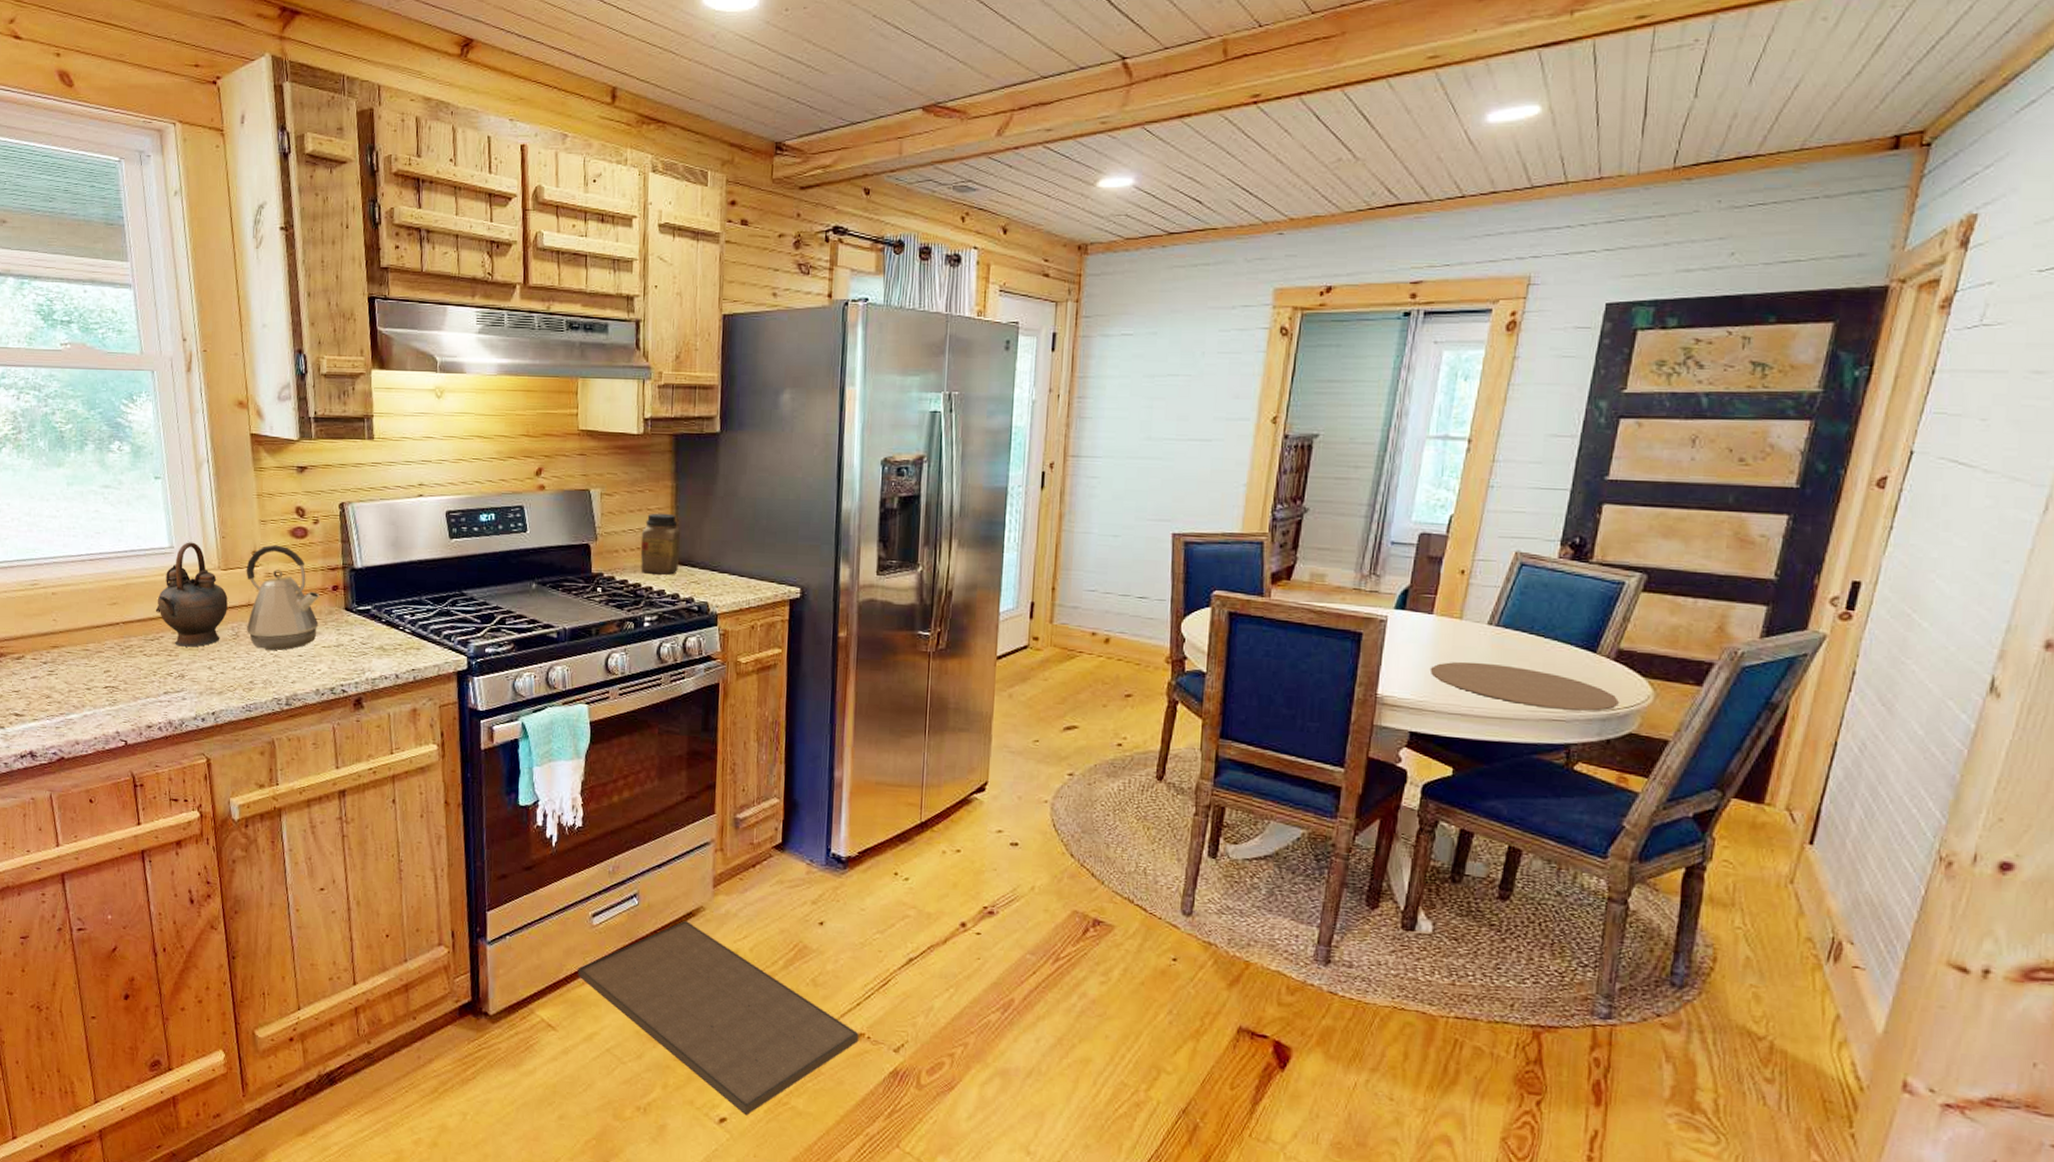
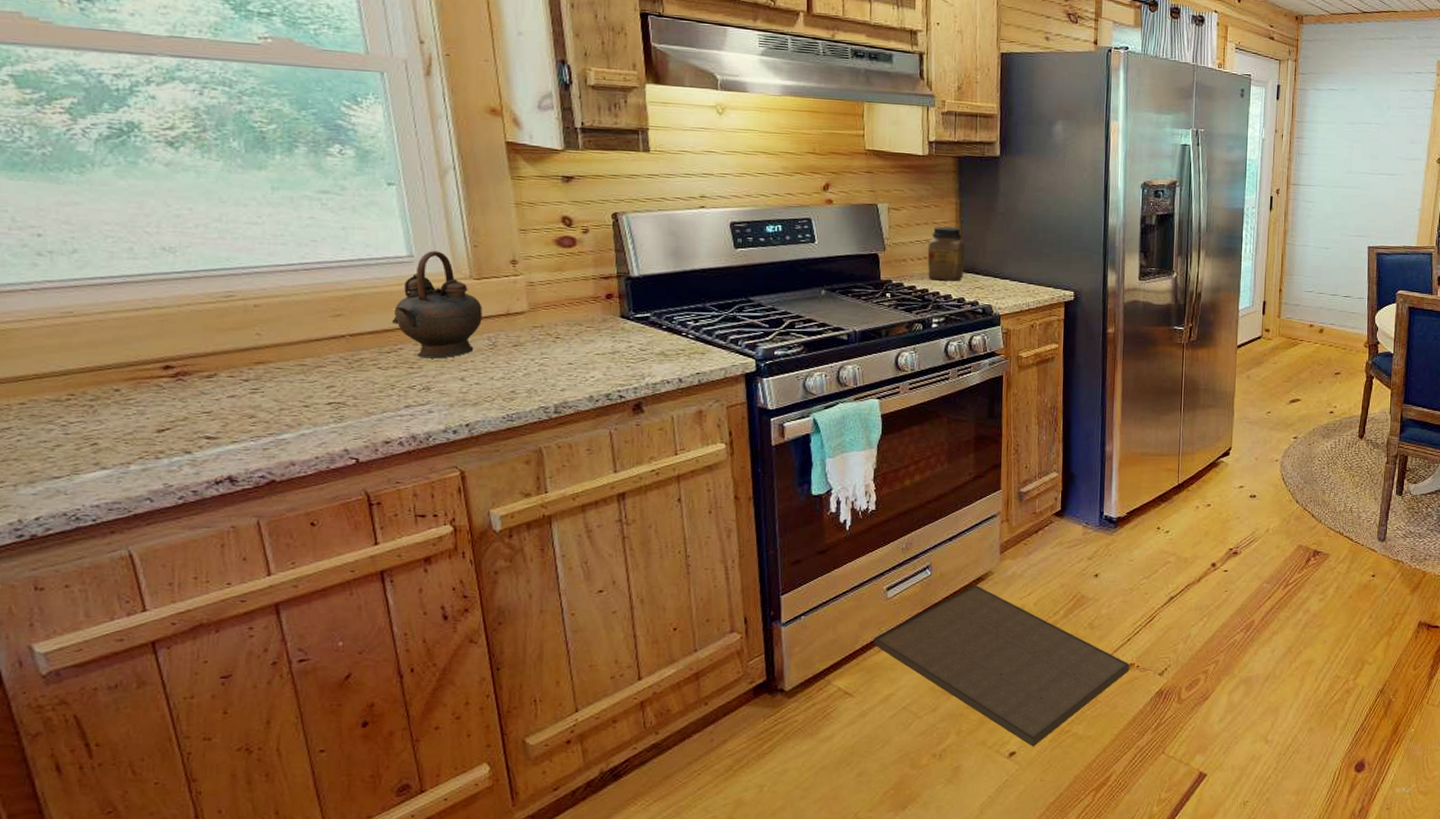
kettle: present [246,545,320,650] -> none [503,254,592,359]

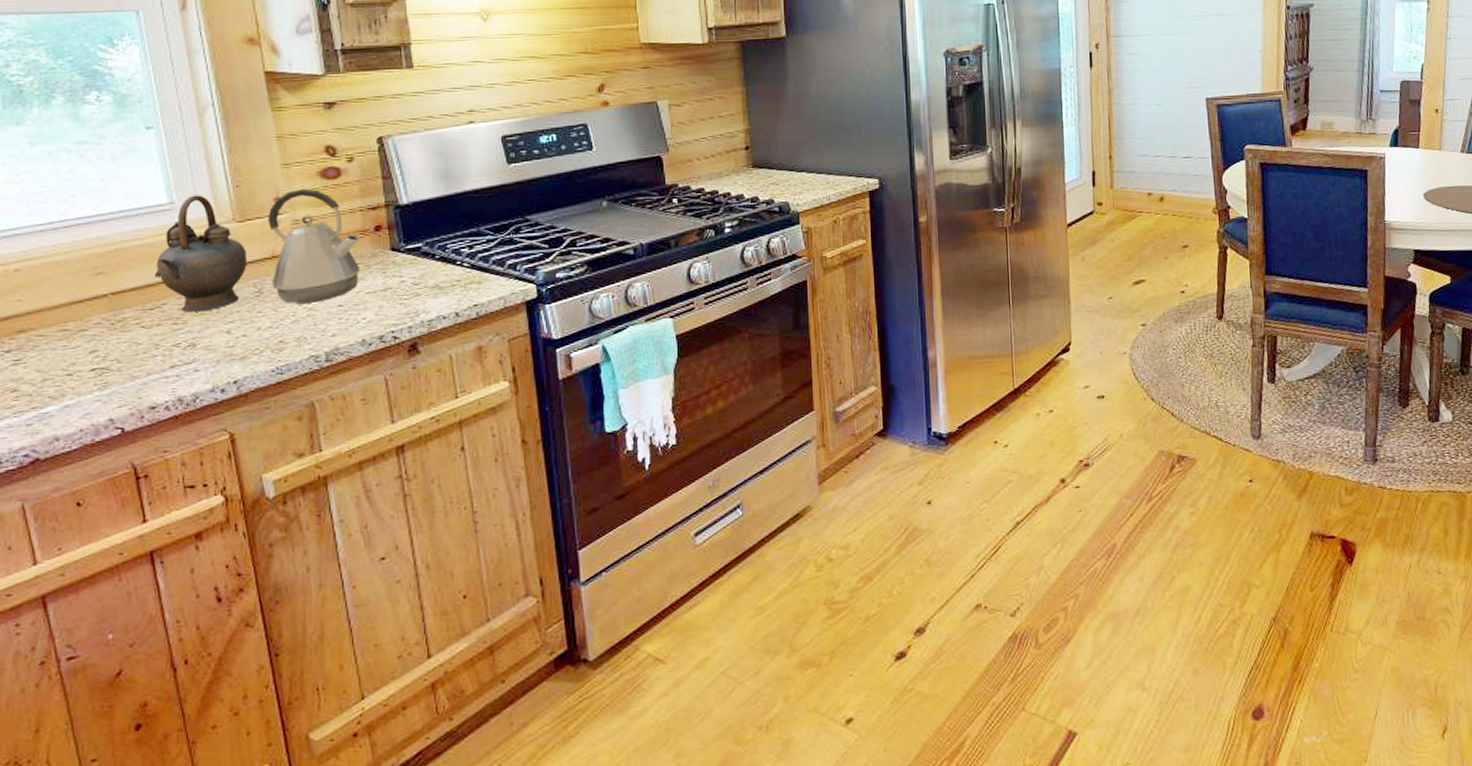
kettle: none [503,254,592,359] -> present [267,188,361,304]
doormat: present [873,585,1130,747] -> none [683,523,976,711]
jar: present [927,226,966,281] -> none [714,118,756,180]

